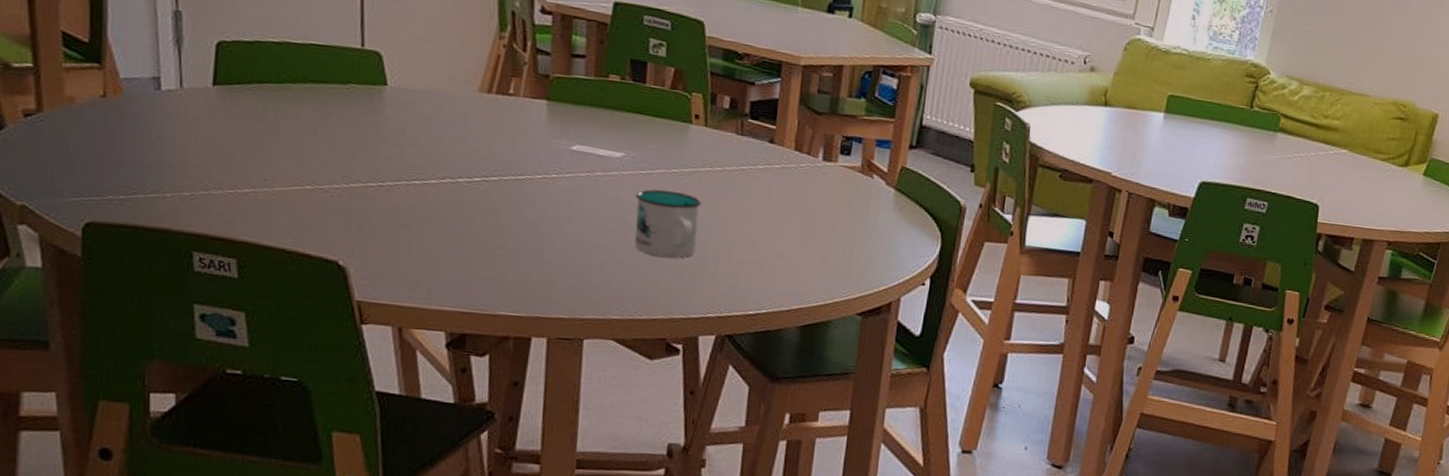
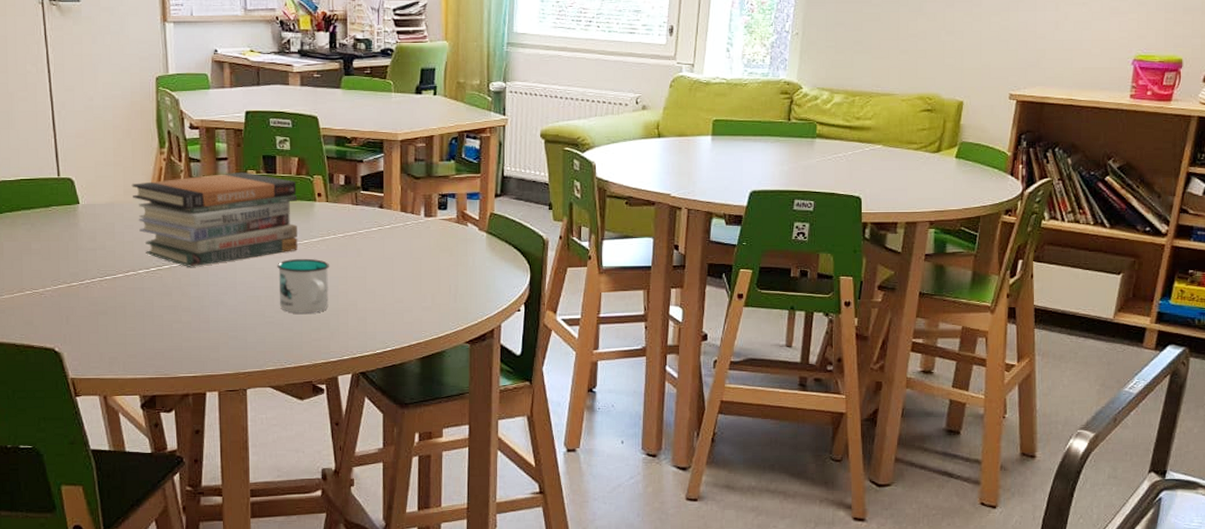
book stack: none [458,70,670,183] -> present [131,171,298,267]

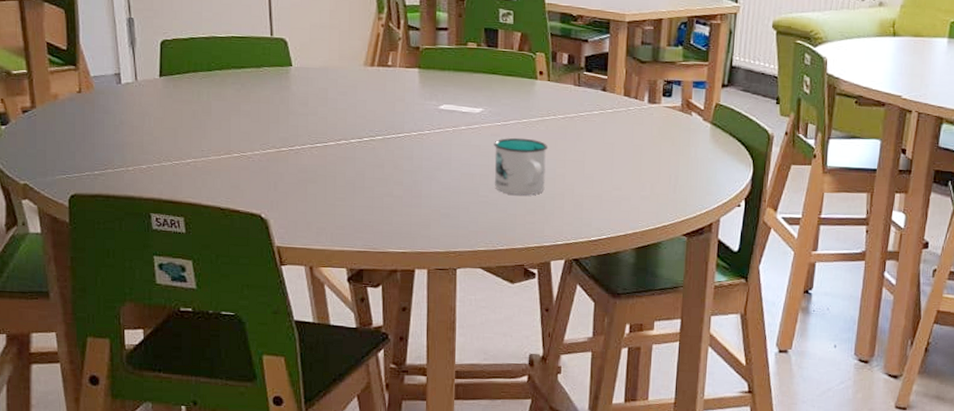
book stack: present [131,171,298,267] -> none [347,43,519,140]

